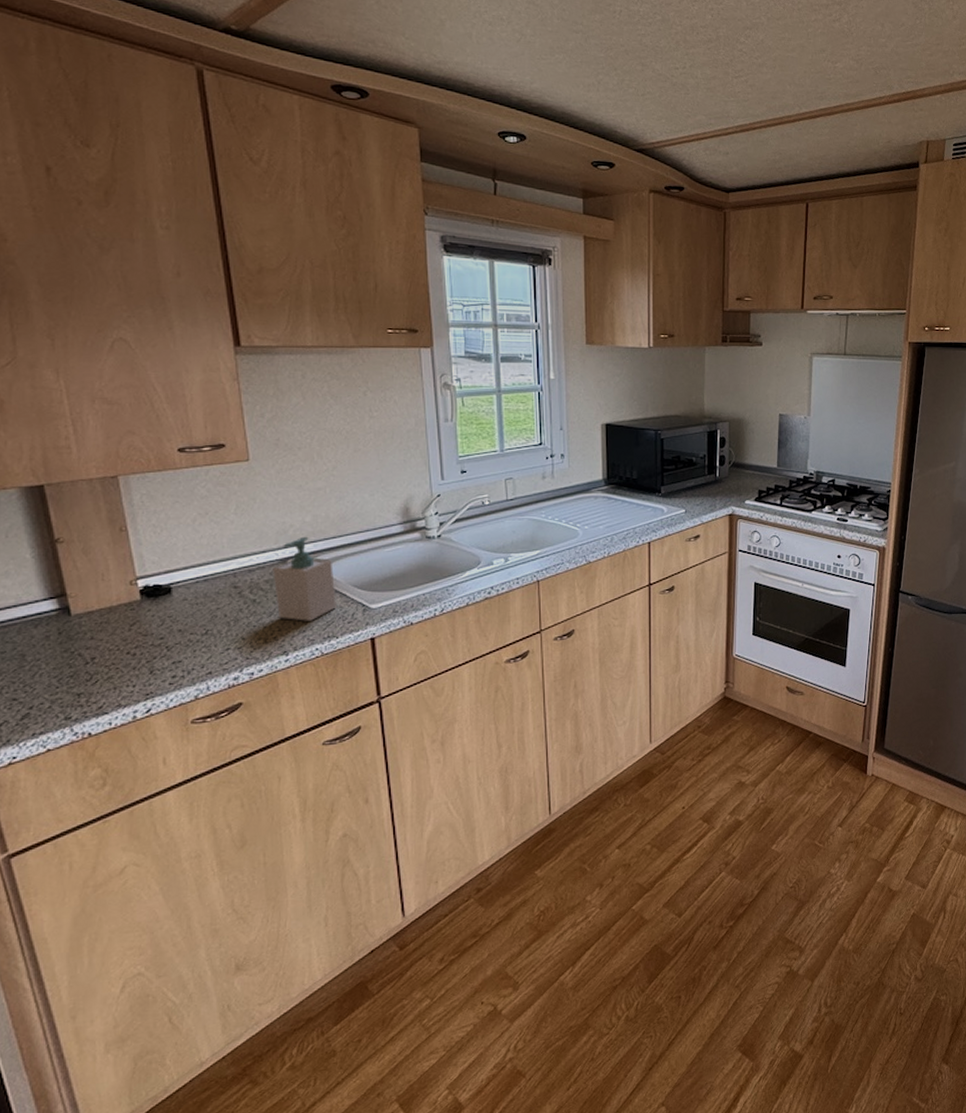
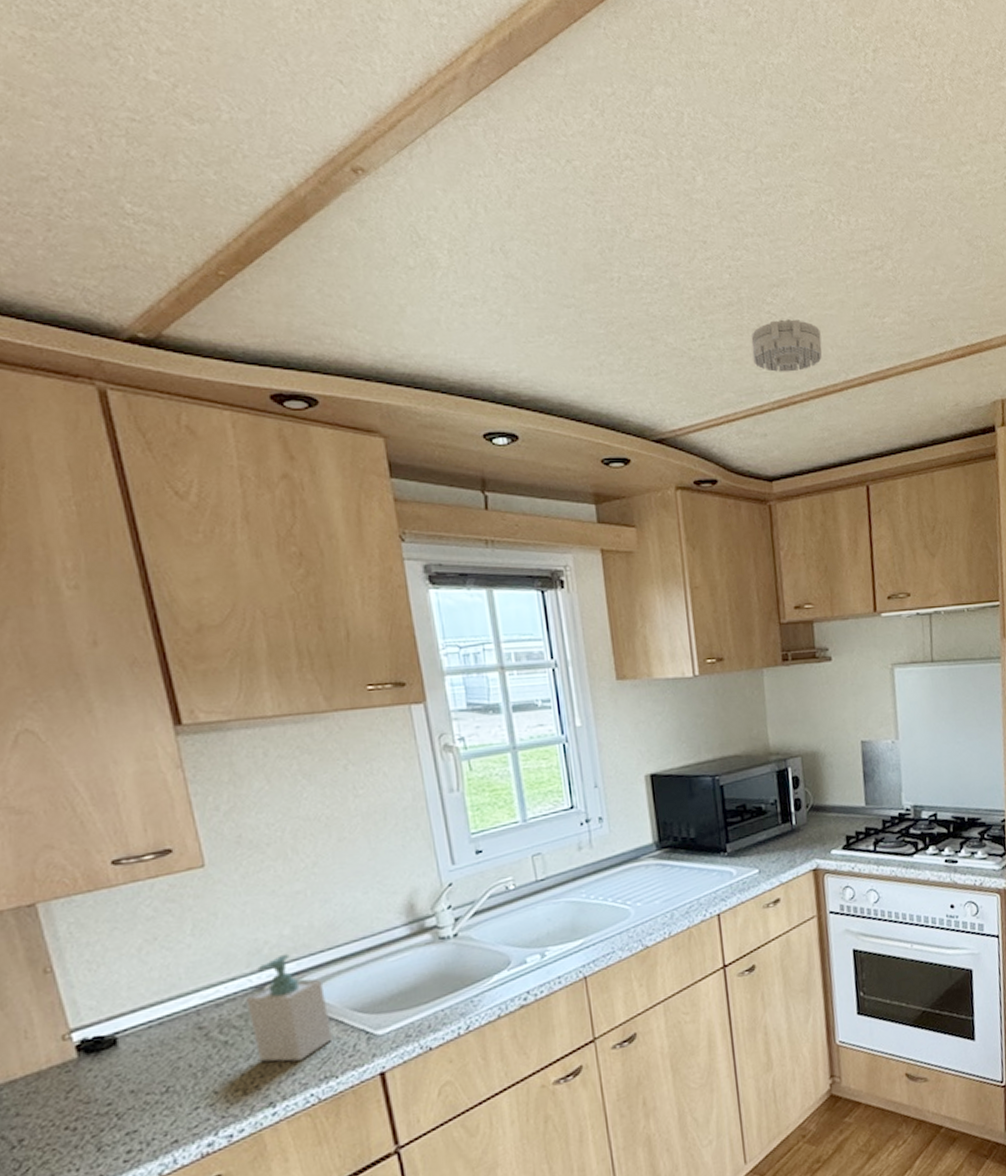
smoke detector: none [724,57,782,103] -> present [751,319,823,372]

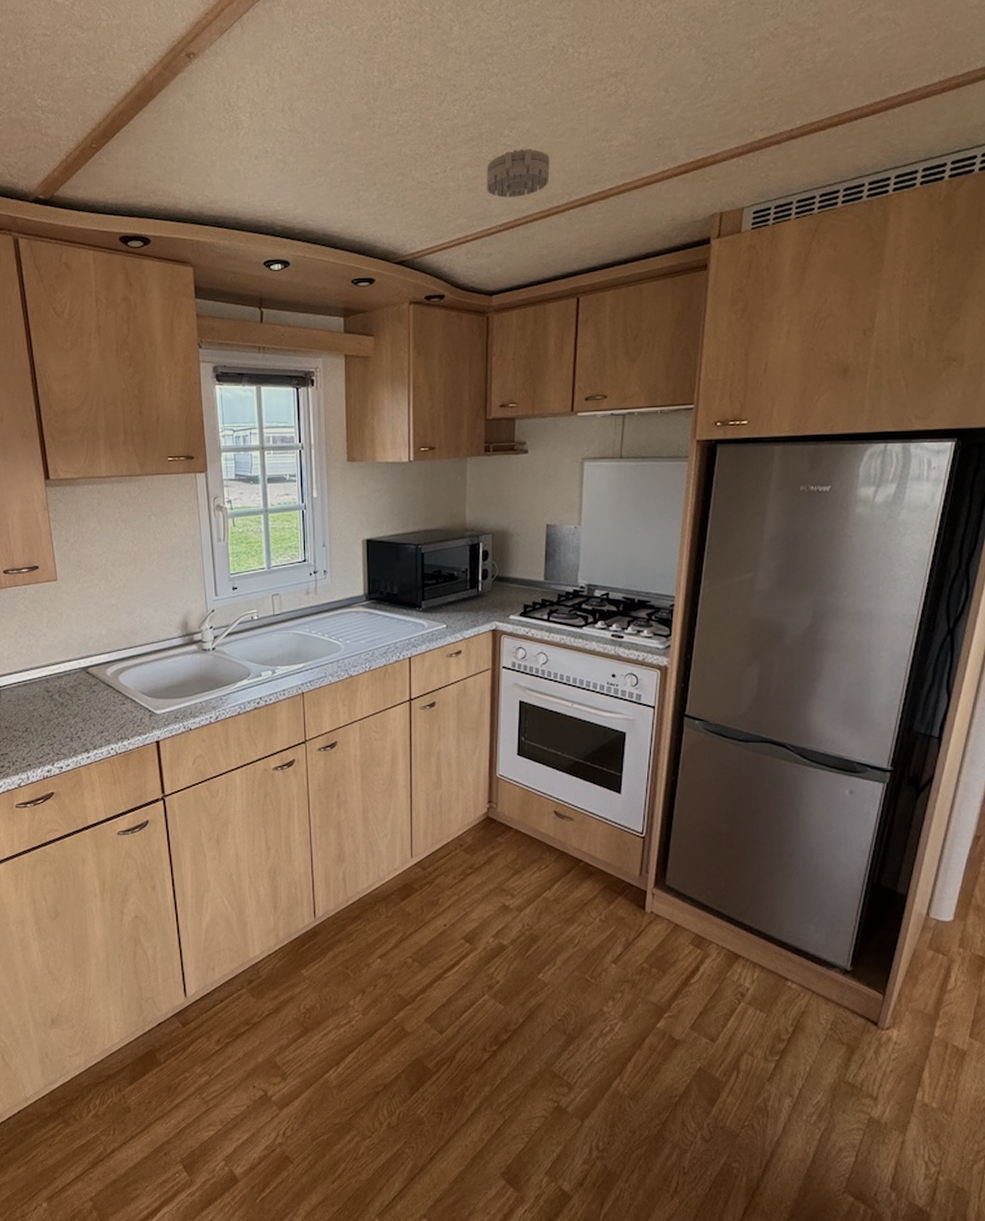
soap bottle: present [246,953,333,1062] -> none [76,647,128,723]

